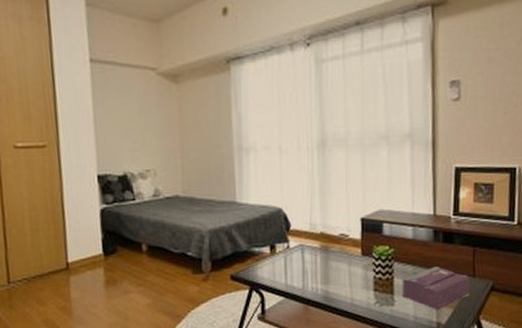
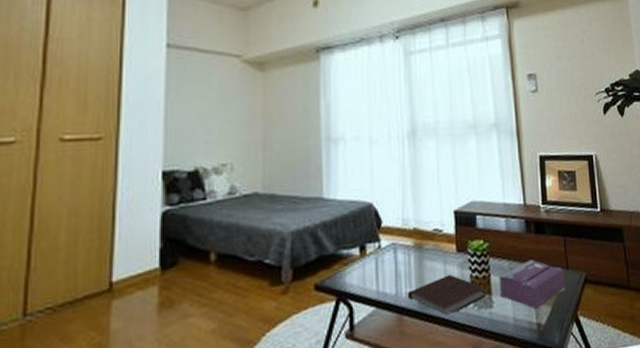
notebook: none [314,275,388,309] -> present [408,274,486,315]

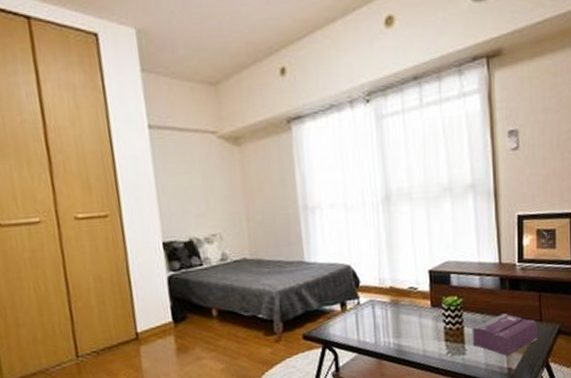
notebook: present [408,274,486,315] -> none [386,326,459,361]

